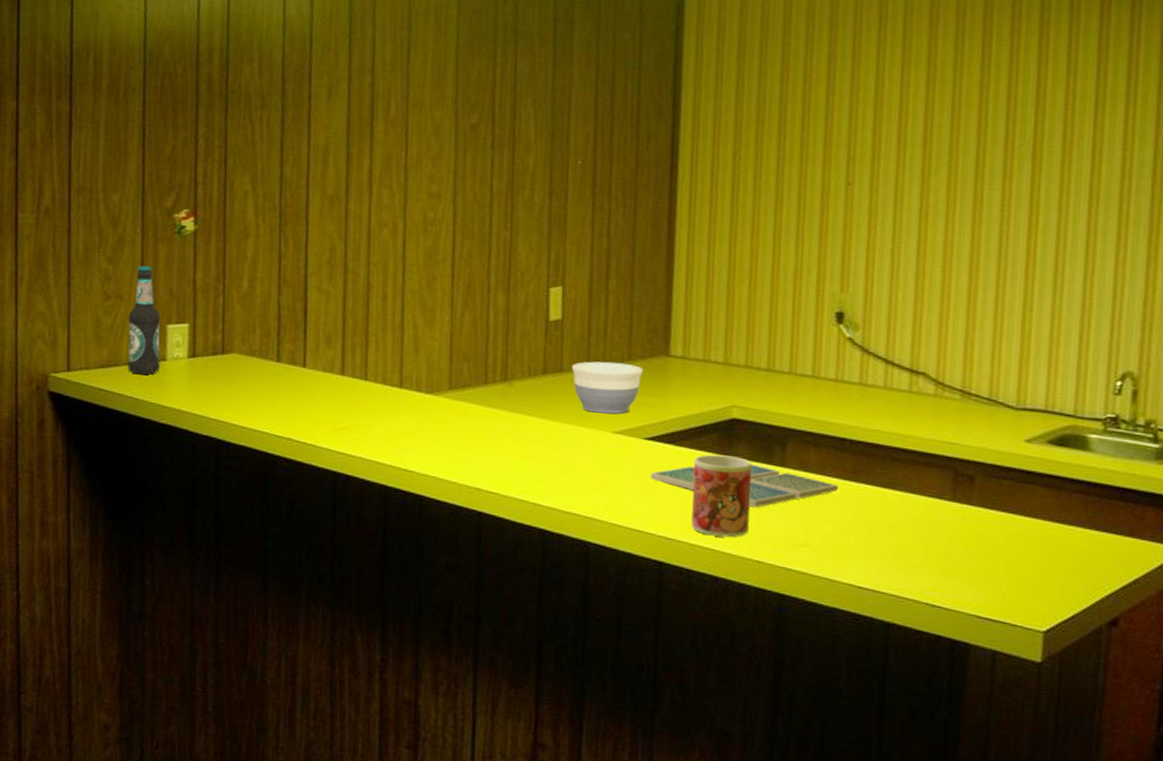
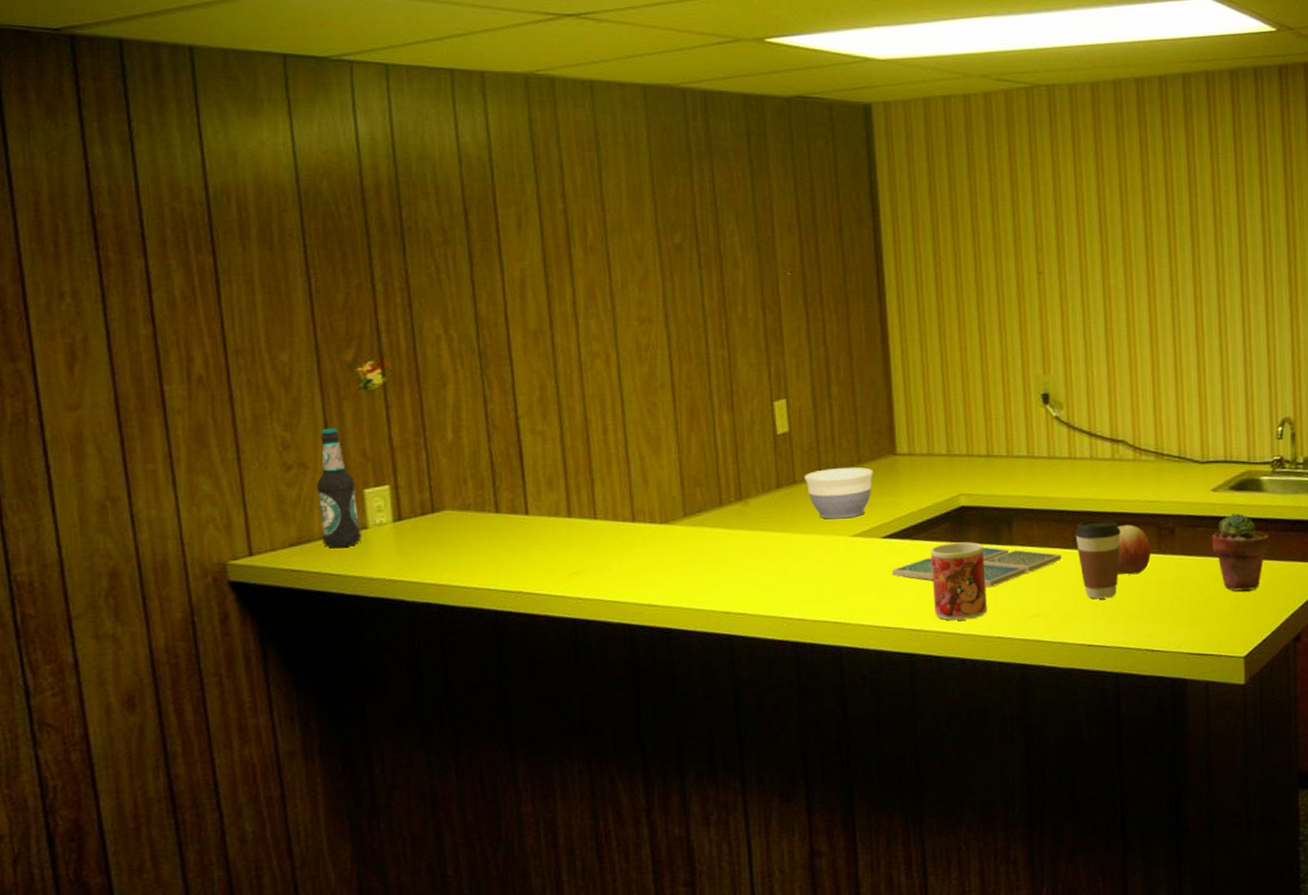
coffee cup: none [856,453,910,541] -> present [1075,520,1121,599]
apple: none [901,464,943,520] -> present [1117,525,1151,575]
potted succulent: none [1018,470,1091,559] -> present [1211,513,1270,591]

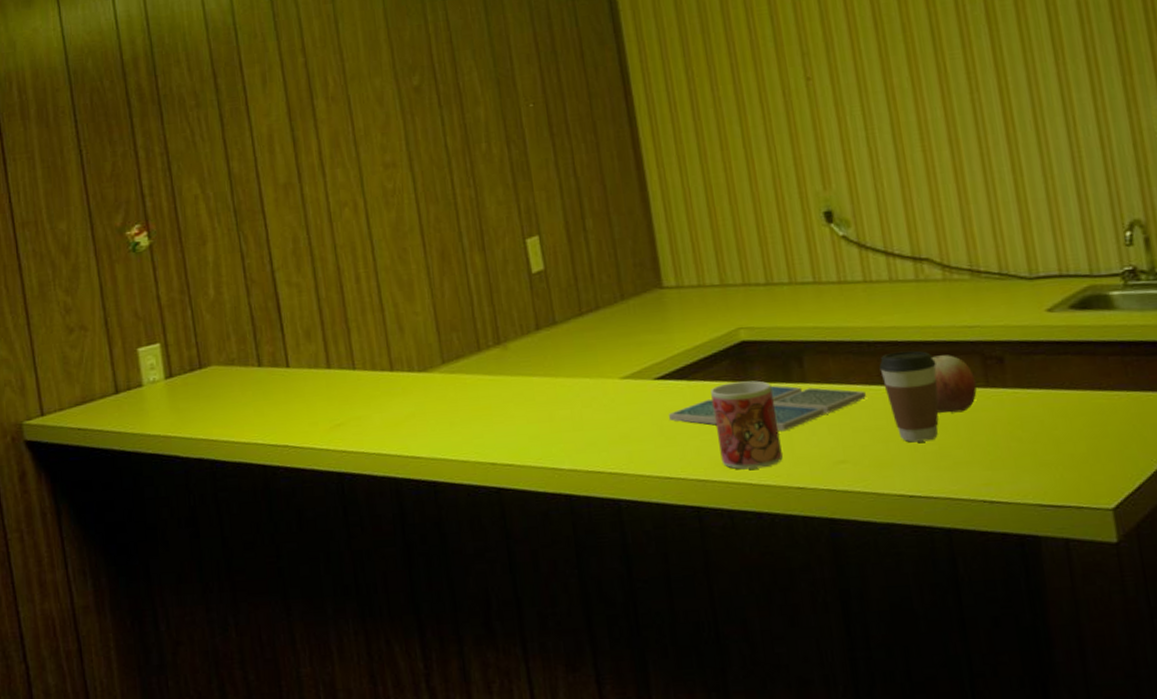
bottle: present [316,428,361,549] -> none [95,290,137,407]
bowl: present [803,467,873,519] -> none [564,303,639,361]
potted succulent: present [1211,513,1270,591] -> none [1052,336,1131,430]

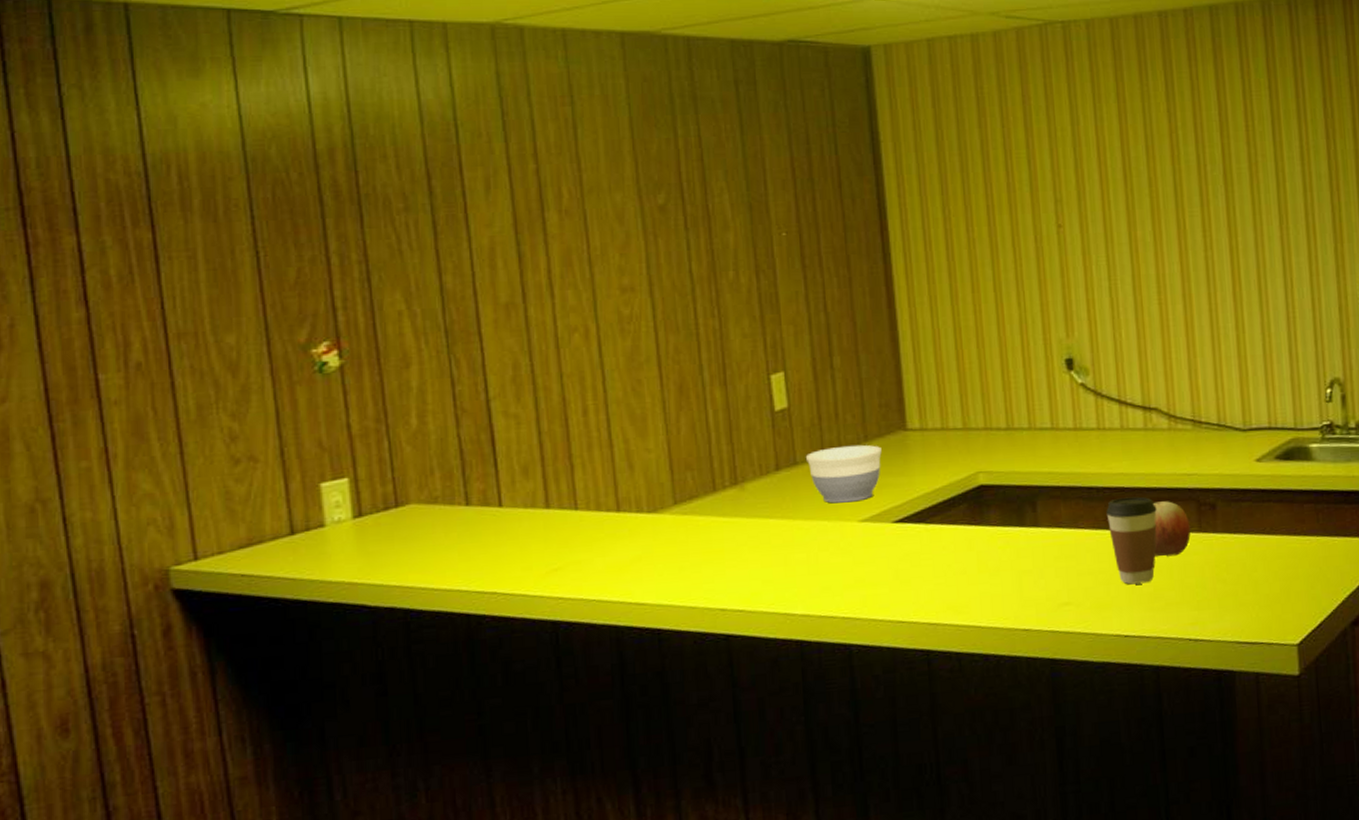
bowl: none [564,303,639,361] -> present [805,445,882,504]
drink coaster: present [668,385,866,432] -> none [904,529,1092,575]
mug: present [711,380,783,470] -> none [947,524,1012,613]

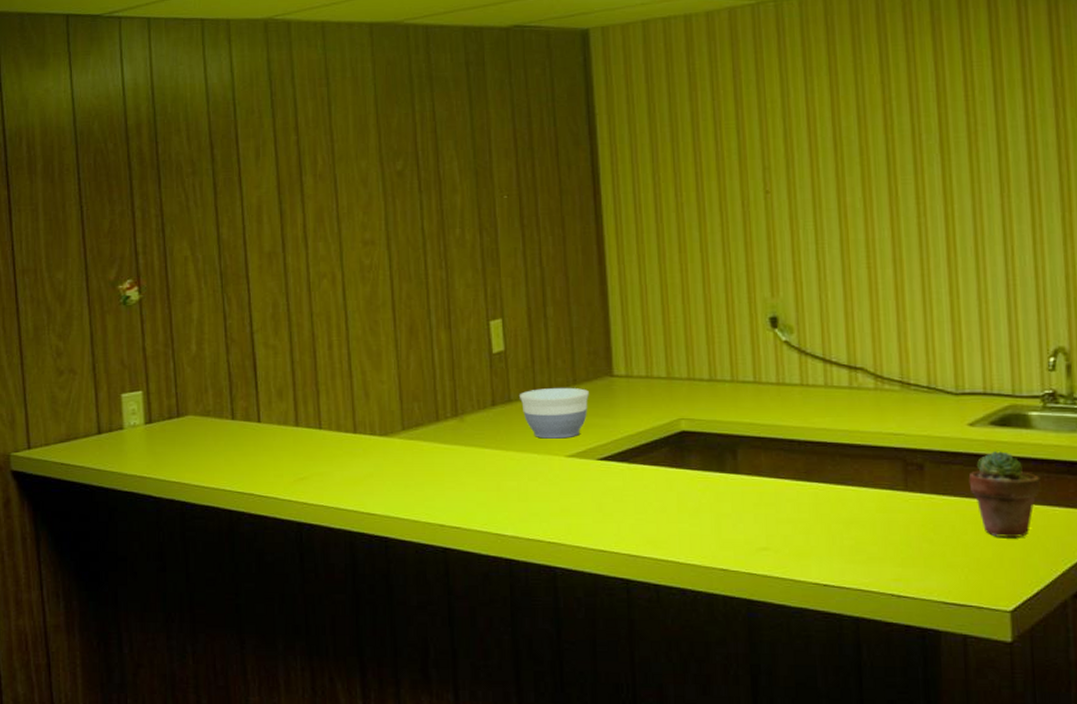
coffee cup: present [1106,496,1157,585] -> none [807,452,860,536]
apple: present [1154,501,1191,557] -> none [857,458,896,512]
potted succulent: none [1257,485,1322,572] -> present [968,451,1041,537]

